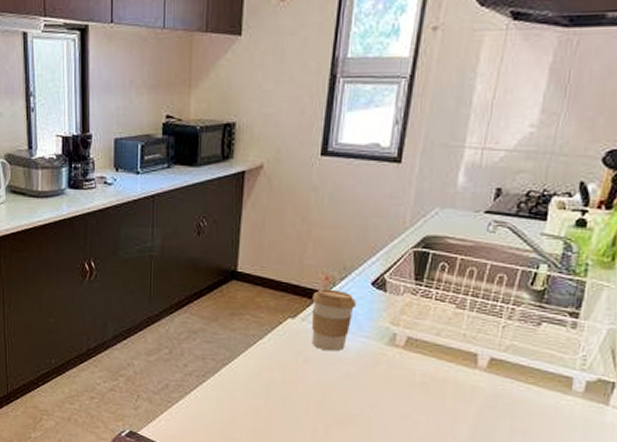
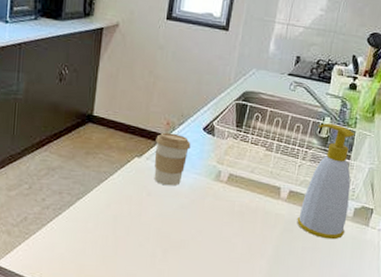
soap bottle: none [502,271,586,421] -> present [297,123,355,240]

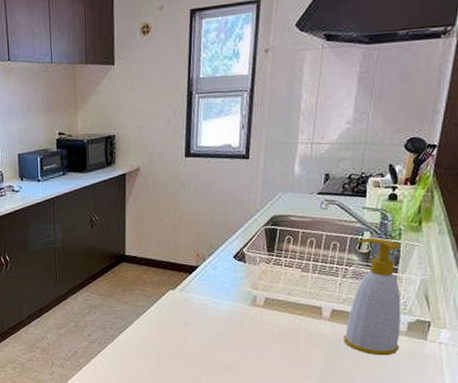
coffee cup: present [154,132,191,186] -> none [187,264,223,314]

